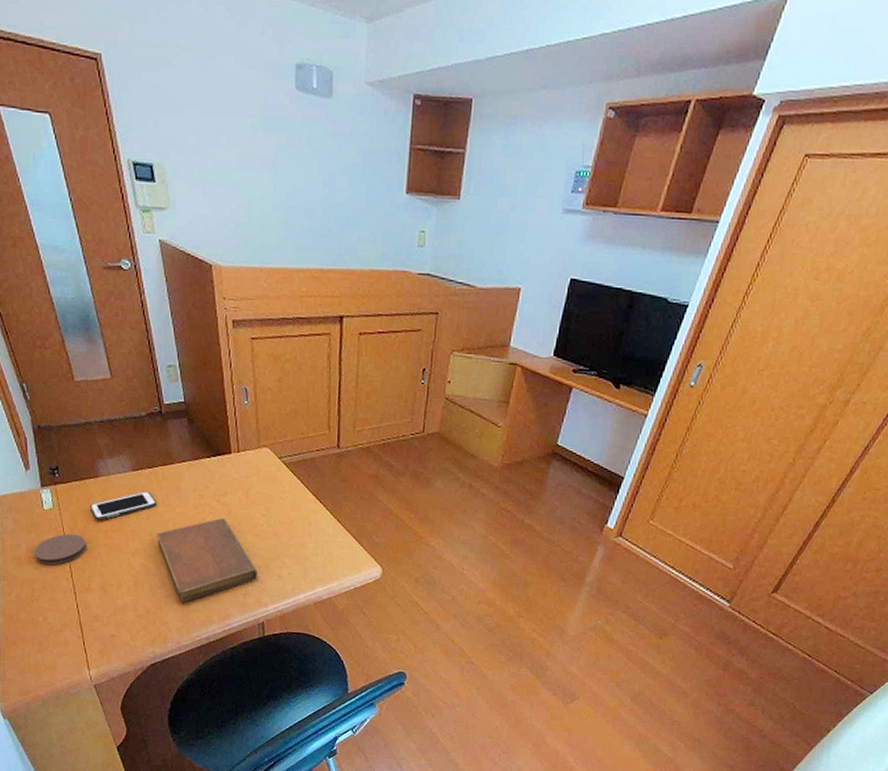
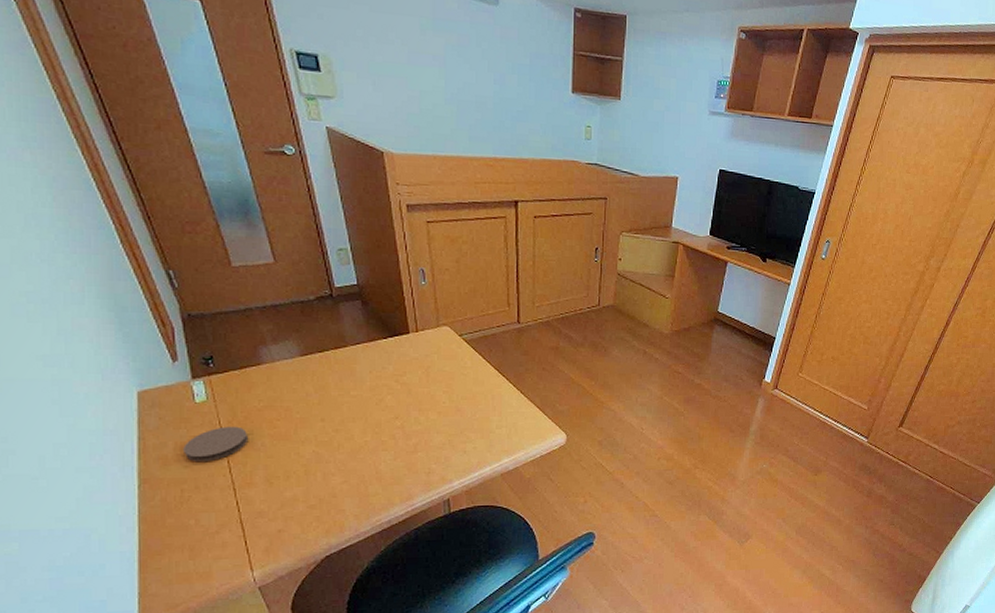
cell phone: present [90,491,156,521] -> none [252,376,328,410]
notebook: present [156,518,258,603] -> none [328,398,441,487]

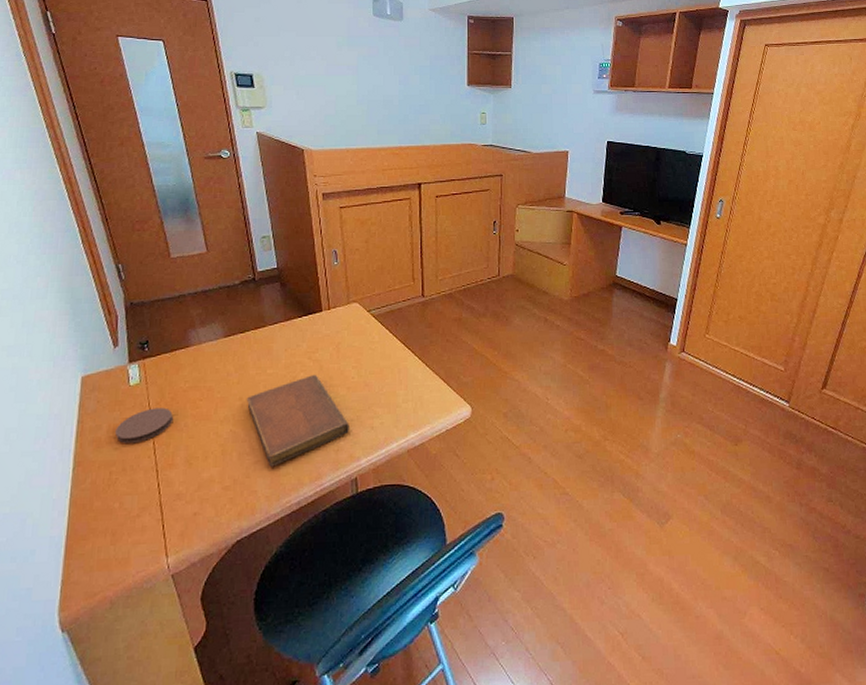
notebook: none [328,398,441,487] -> present [246,375,349,467]

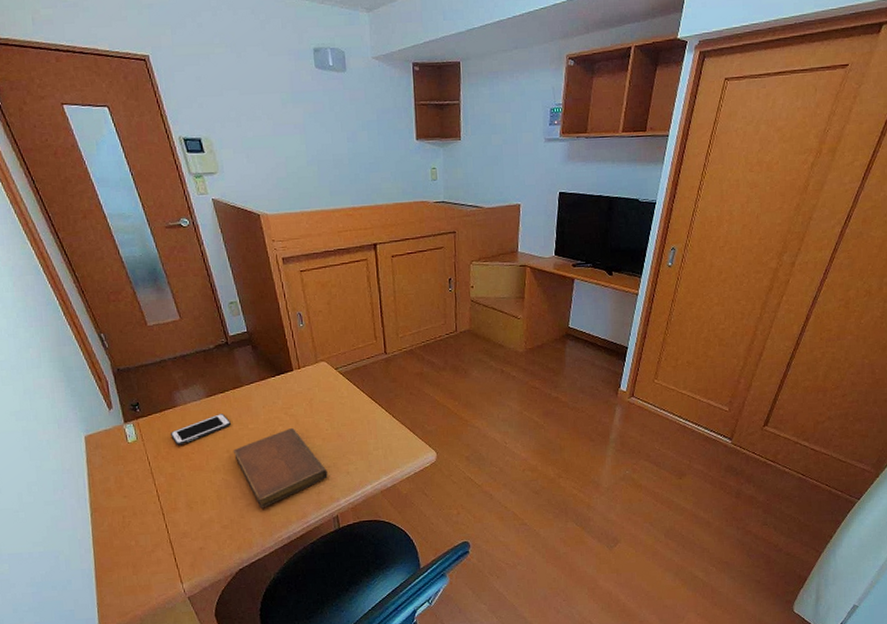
coaster: present [115,407,174,444] -> none [122,461,171,493]
cell phone: none [179,356,247,391] -> present [171,414,231,446]

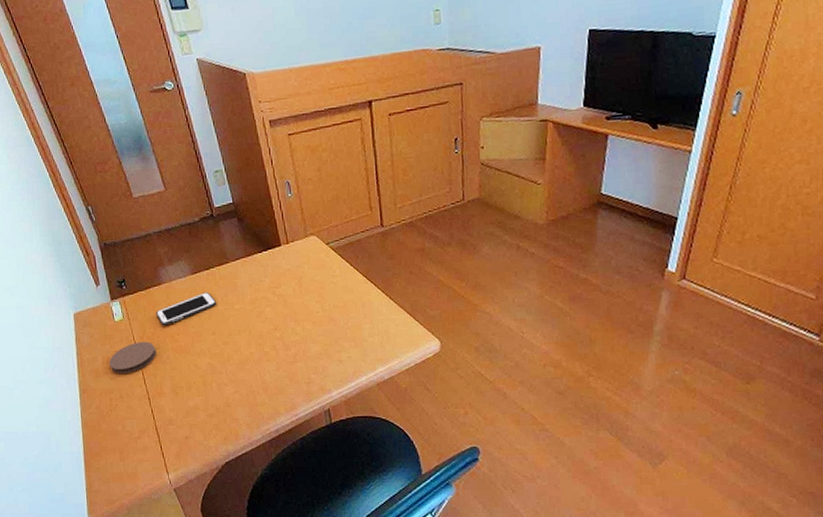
coaster: none [122,461,171,493] -> present [109,341,157,375]
notebook: present [233,428,328,508] -> none [218,310,318,397]

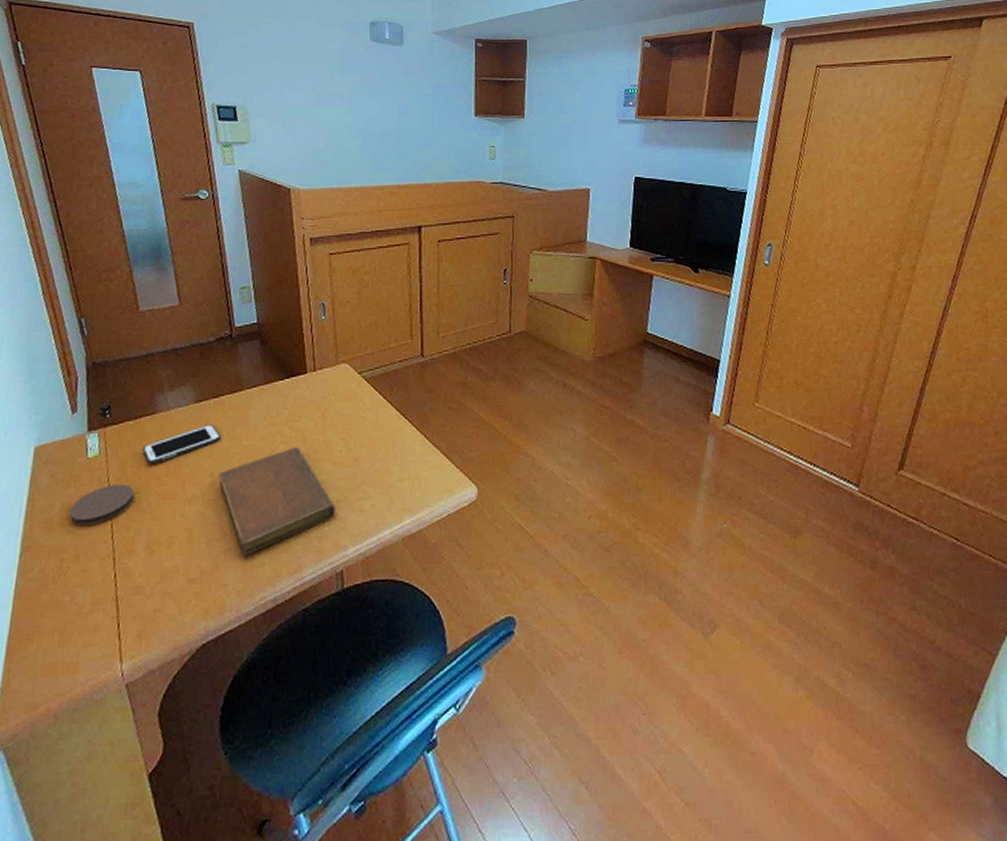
notebook: none [218,310,318,397] -> present [217,447,335,556]

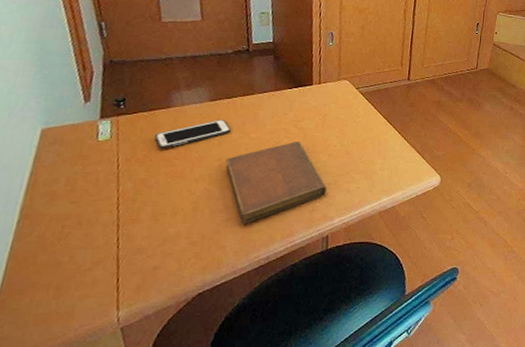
coaster: present [69,484,135,527] -> none [74,164,144,198]

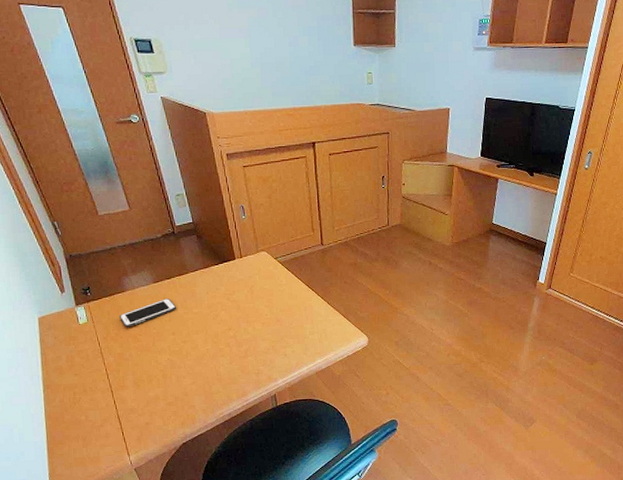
notebook: present [225,142,327,224] -> none [178,313,267,387]

